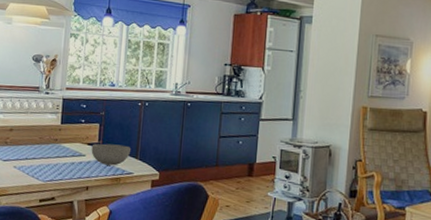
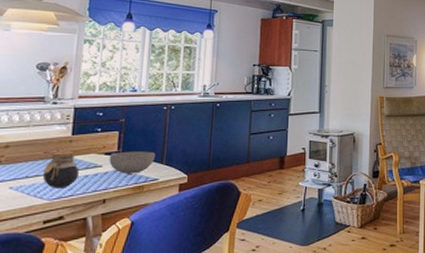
jar: none [38,138,67,172] -> present [42,152,79,189]

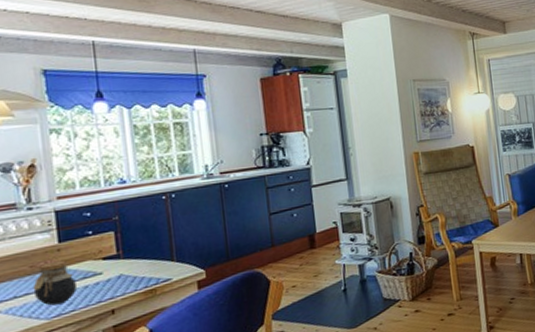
bowl: present [109,151,155,174] -> none [108,249,163,279]

